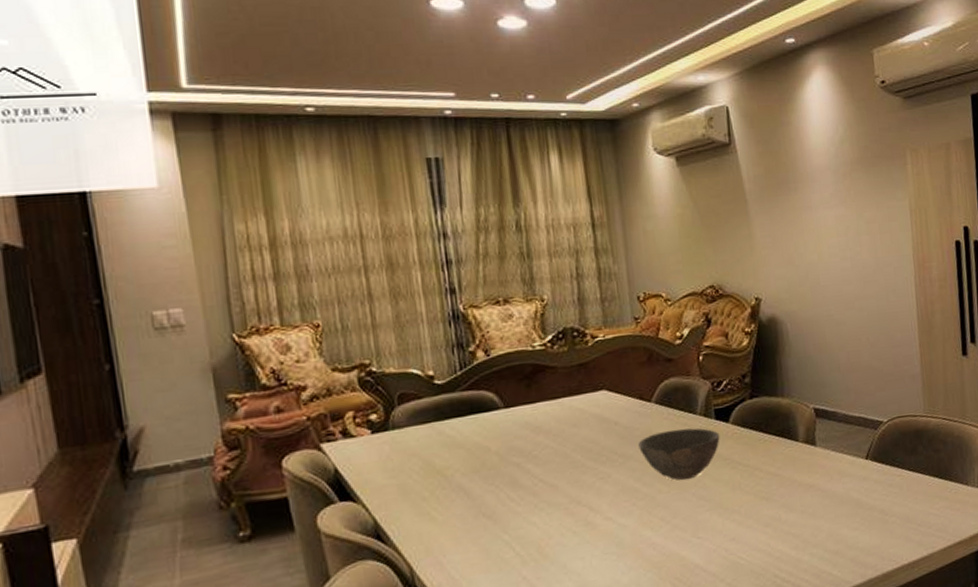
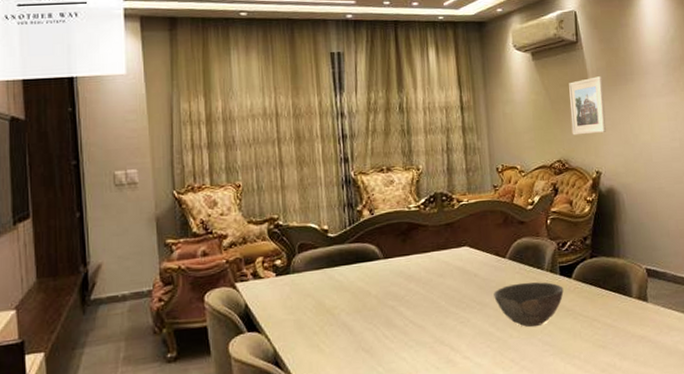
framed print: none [721,185,767,256] -> present [569,76,607,136]

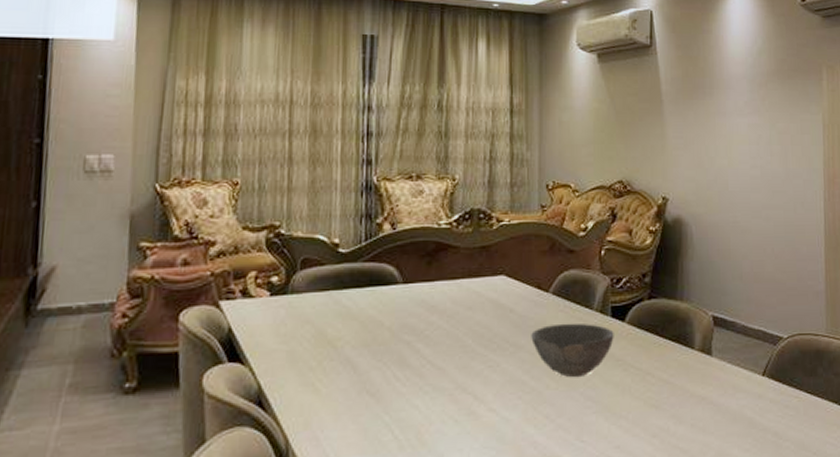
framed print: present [569,76,607,136] -> none [637,87,678,153]

